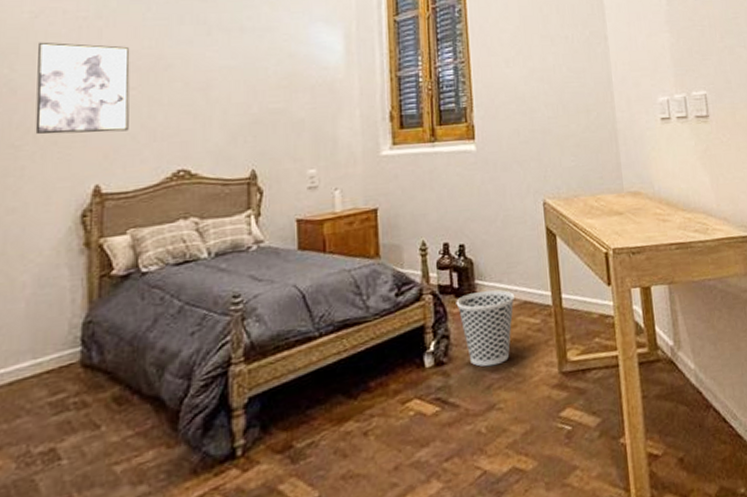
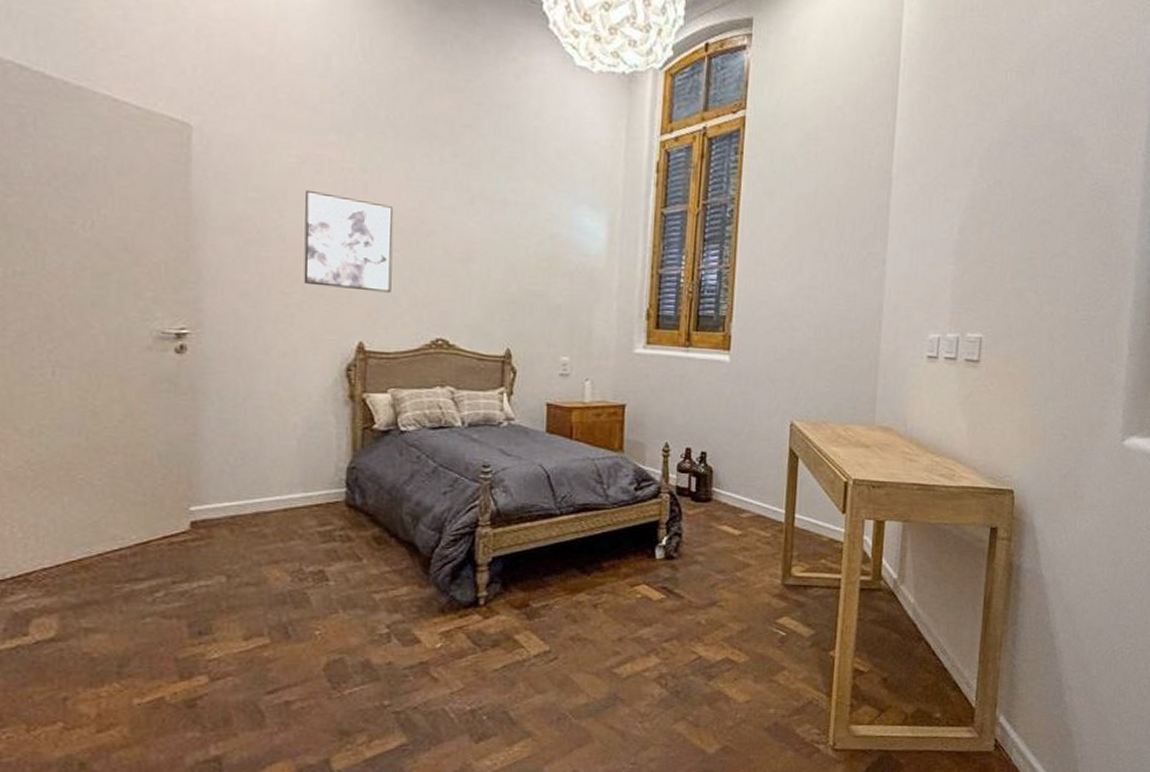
wastebasket: present [456,289,515,367] -> none [691,499,750,568]

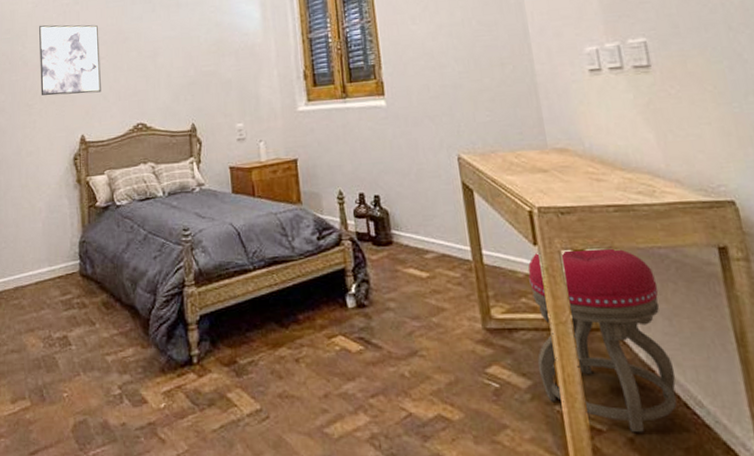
stool: none [822,519,937,674] -> present [528,246,677,433]

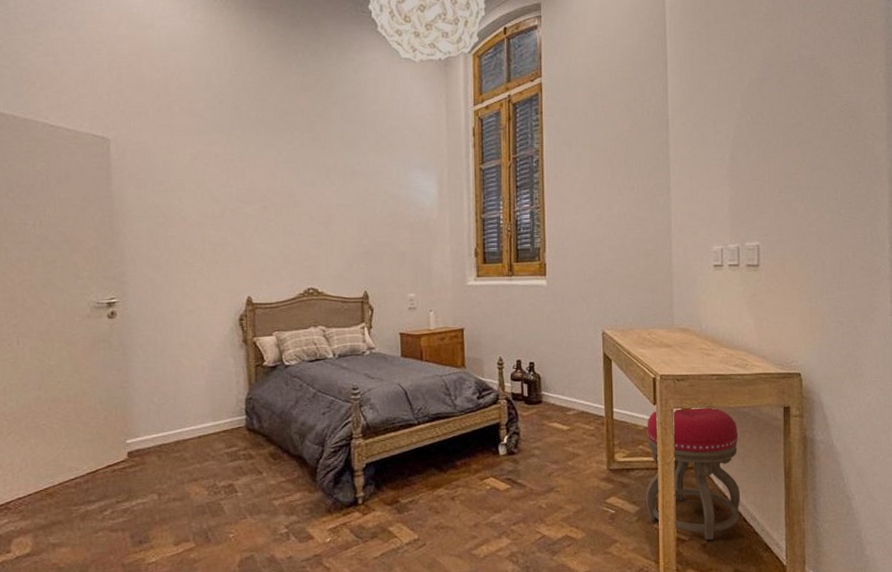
wall art: present [39,24,101,96] -> none [199,179,270,255]

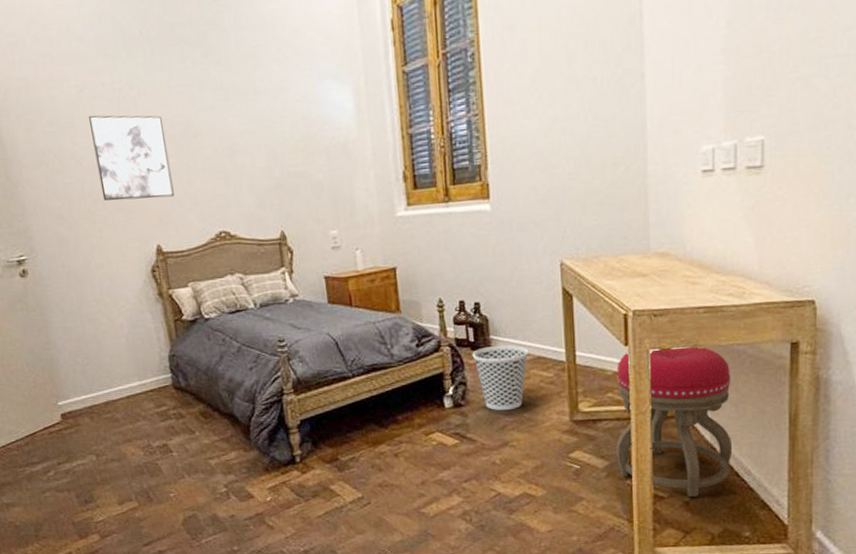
wall art: none [199,179,270,255] -> present [89,115,175,201]
wastebasket: none [525,400,574,459] -> present [472,345,529,411]

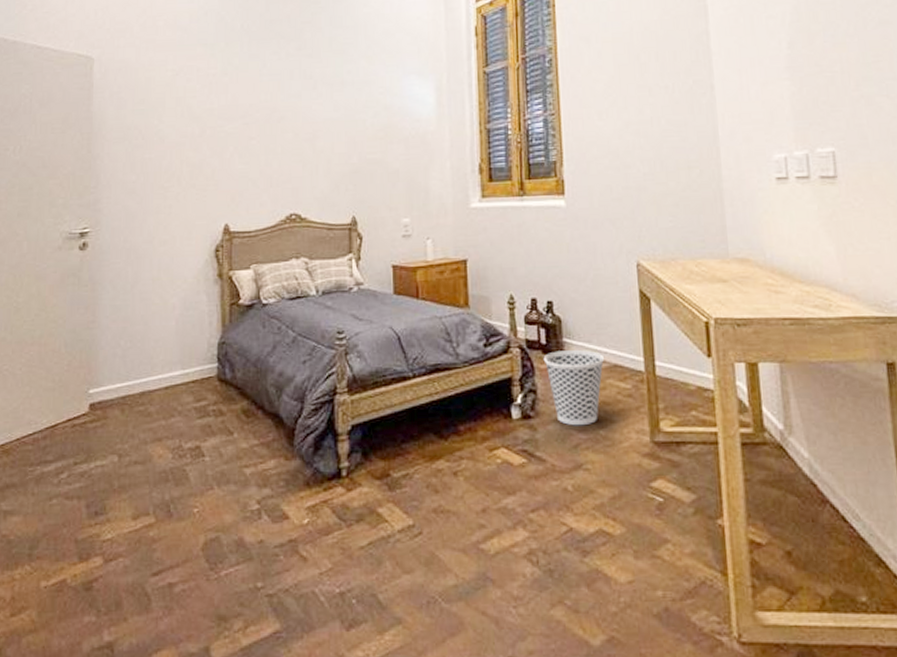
wall art: present [89,115,175,201] -> none [179,96,250,178]
stool: present [615,345,733,498] -> none [700,360,836,547]

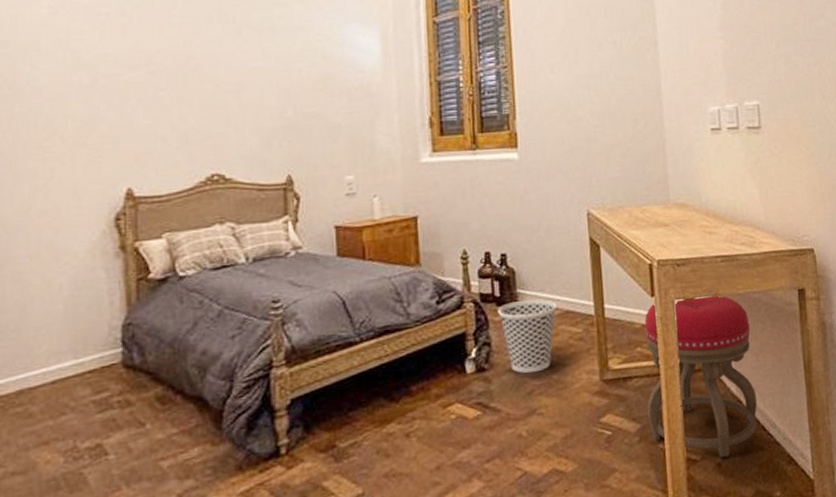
stool: none [700,360,836,547] -> present [644,294,758,458]

